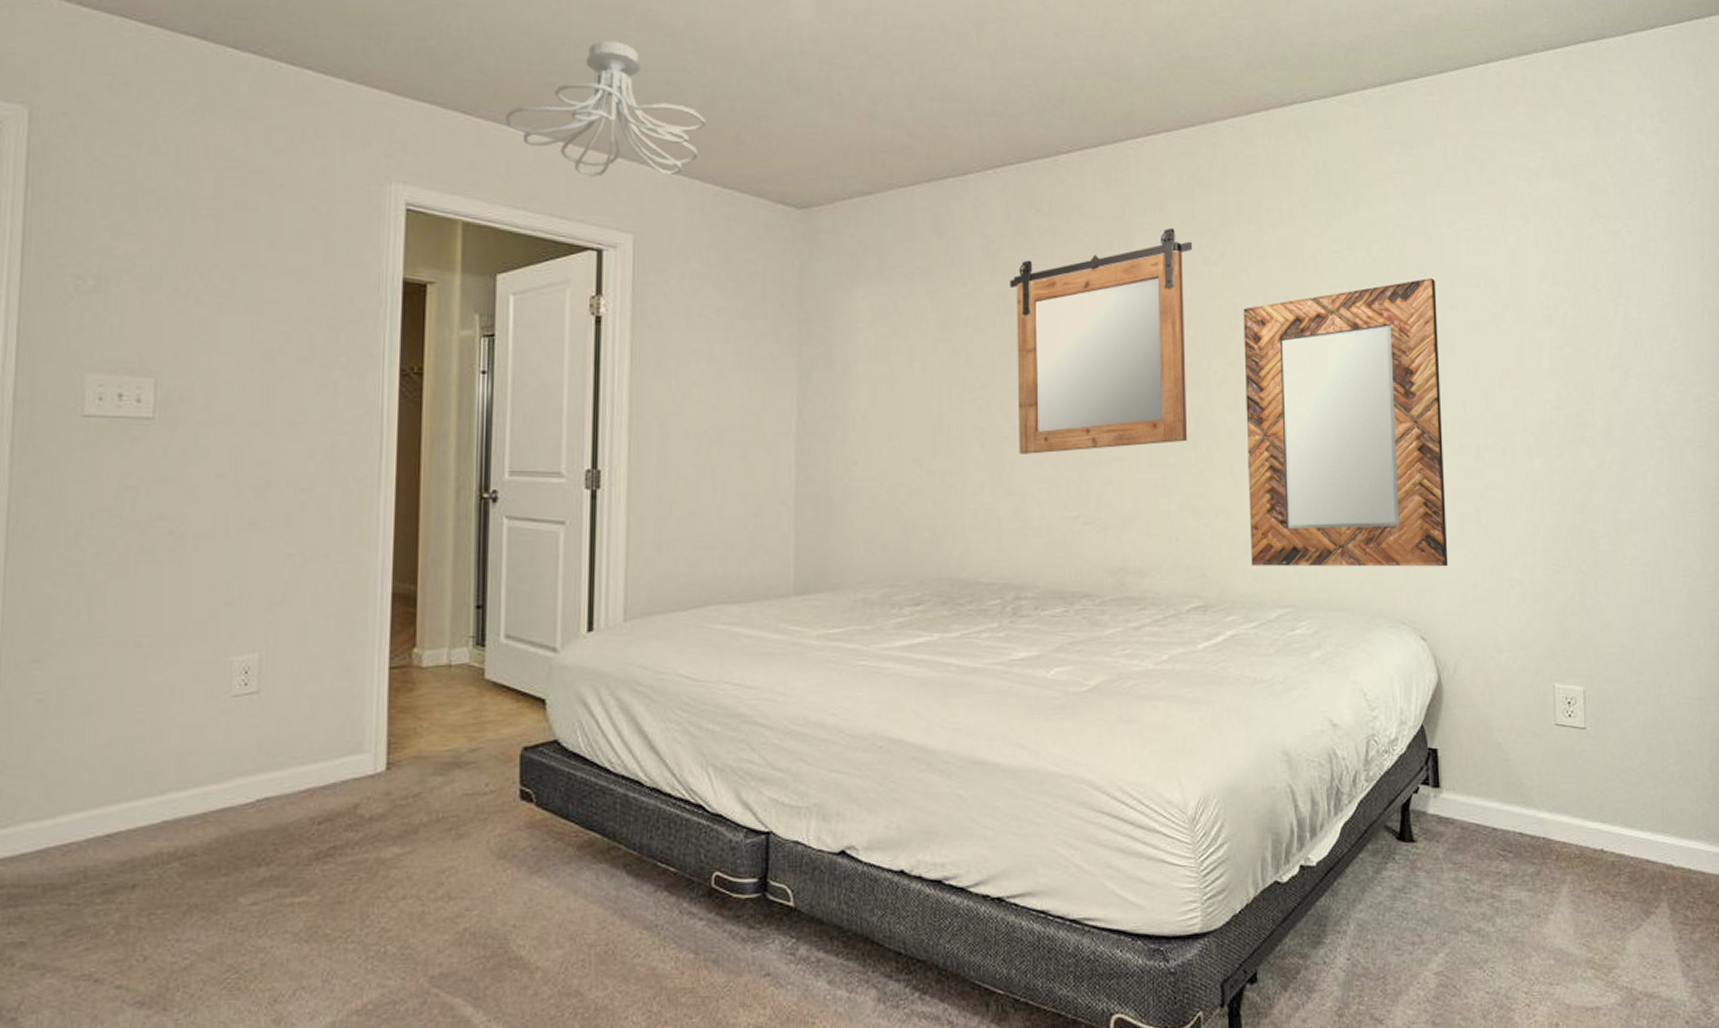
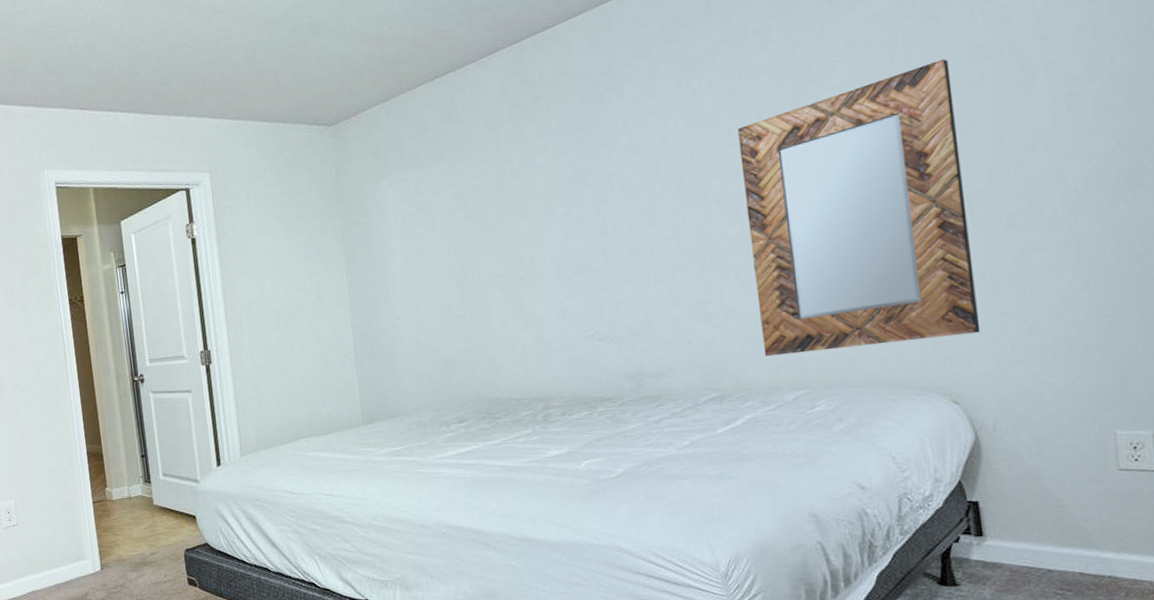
ceiling light fixture: present [506,40,706,177] -> none [110,28,251,136]
mirror: present [1010,227,1193,454] -> none [512,70,692,291]

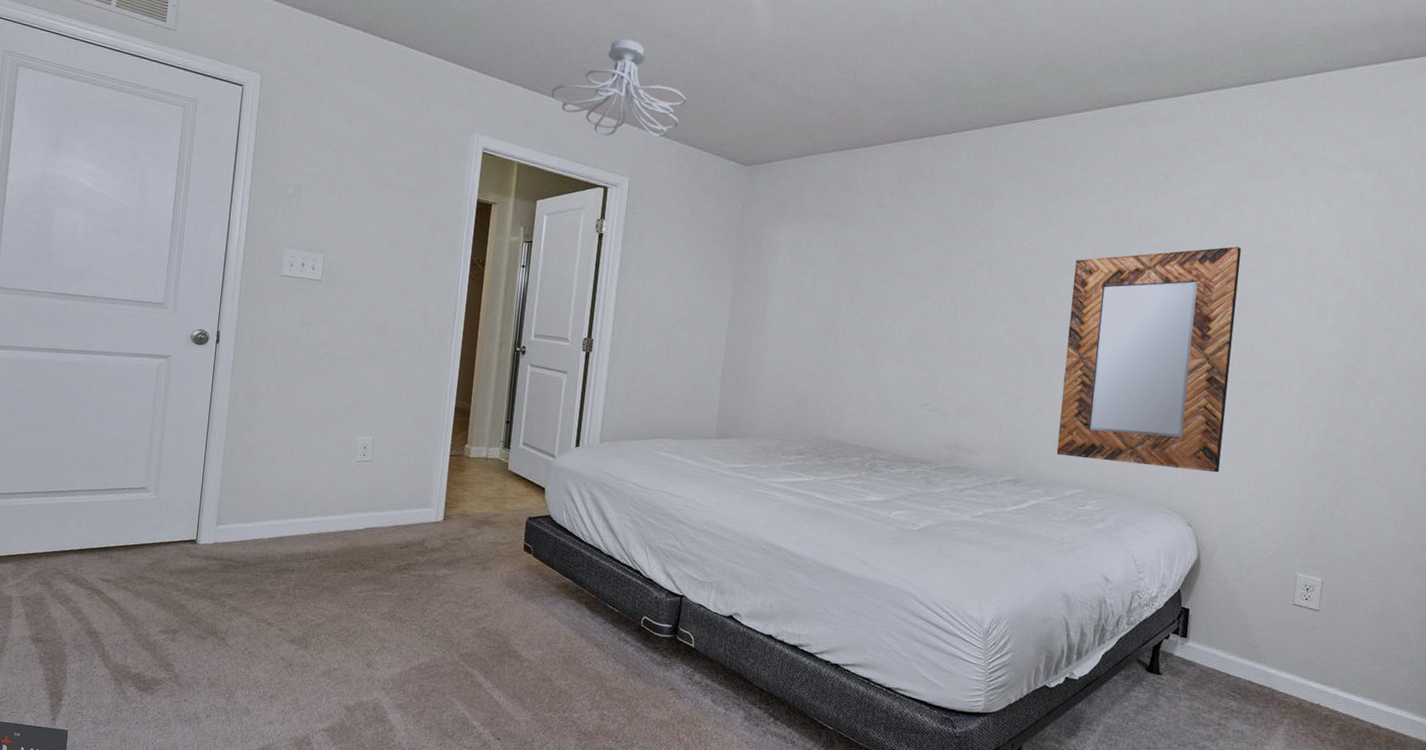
ceiling light fixture: none [110,28,251,136] -> present [551,39,687,138]

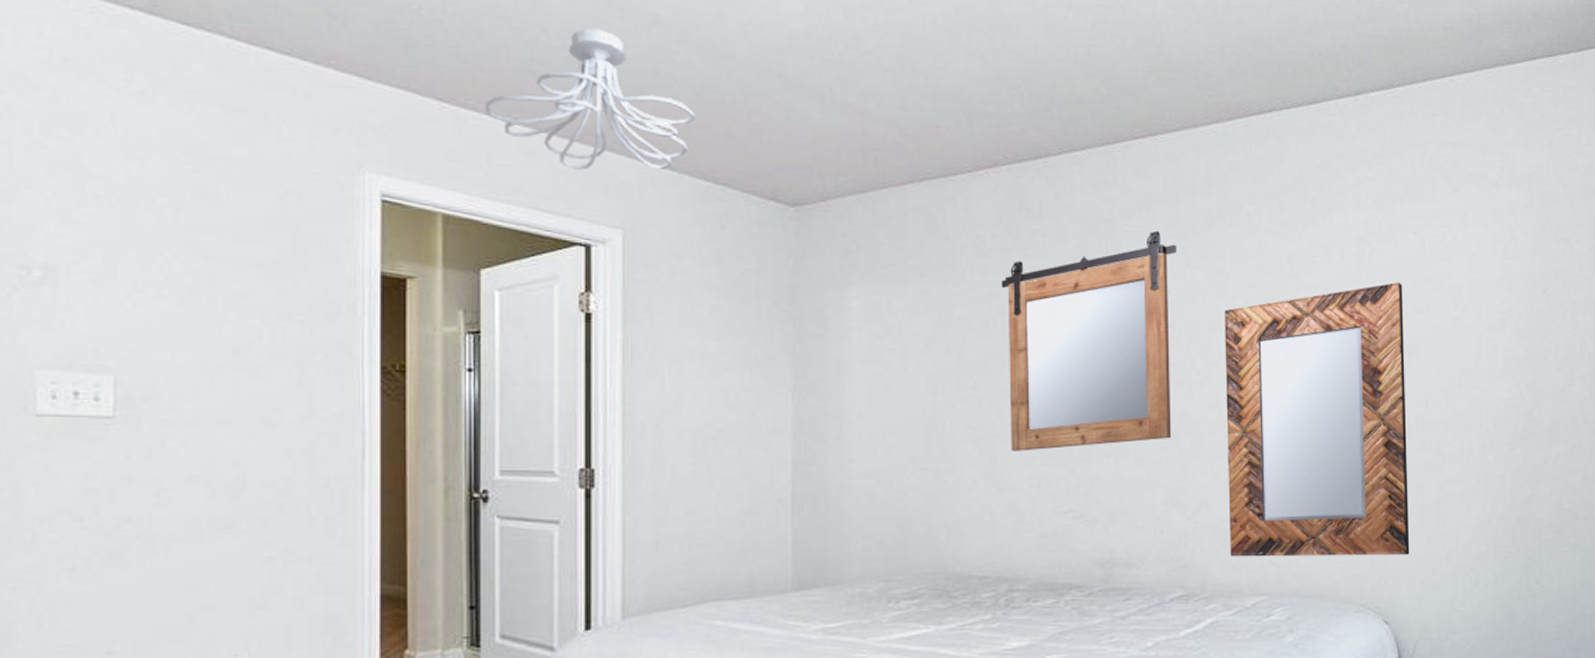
mirror: none [887,194,1042,358] -> present [1001,230,1177,451]

